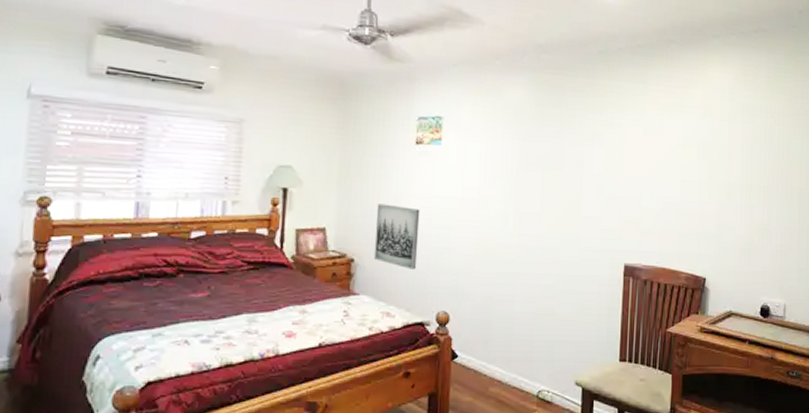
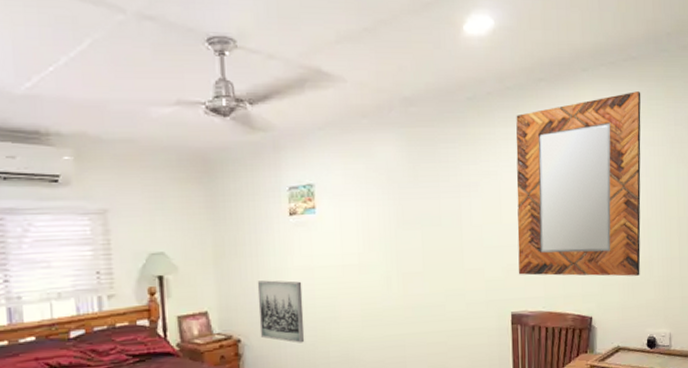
home mirror: none [635,62,770,242] -> present [516,91,641,277]

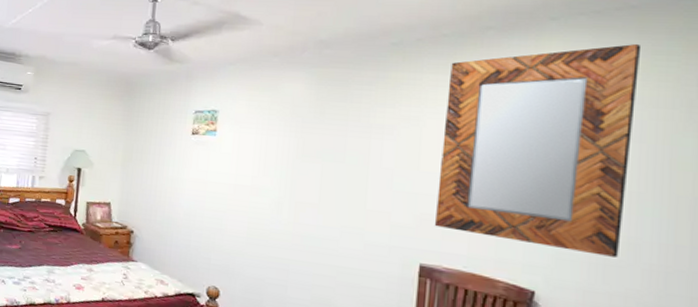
wall art: present [257,280,305,343] -> none [150,185,194,246]

